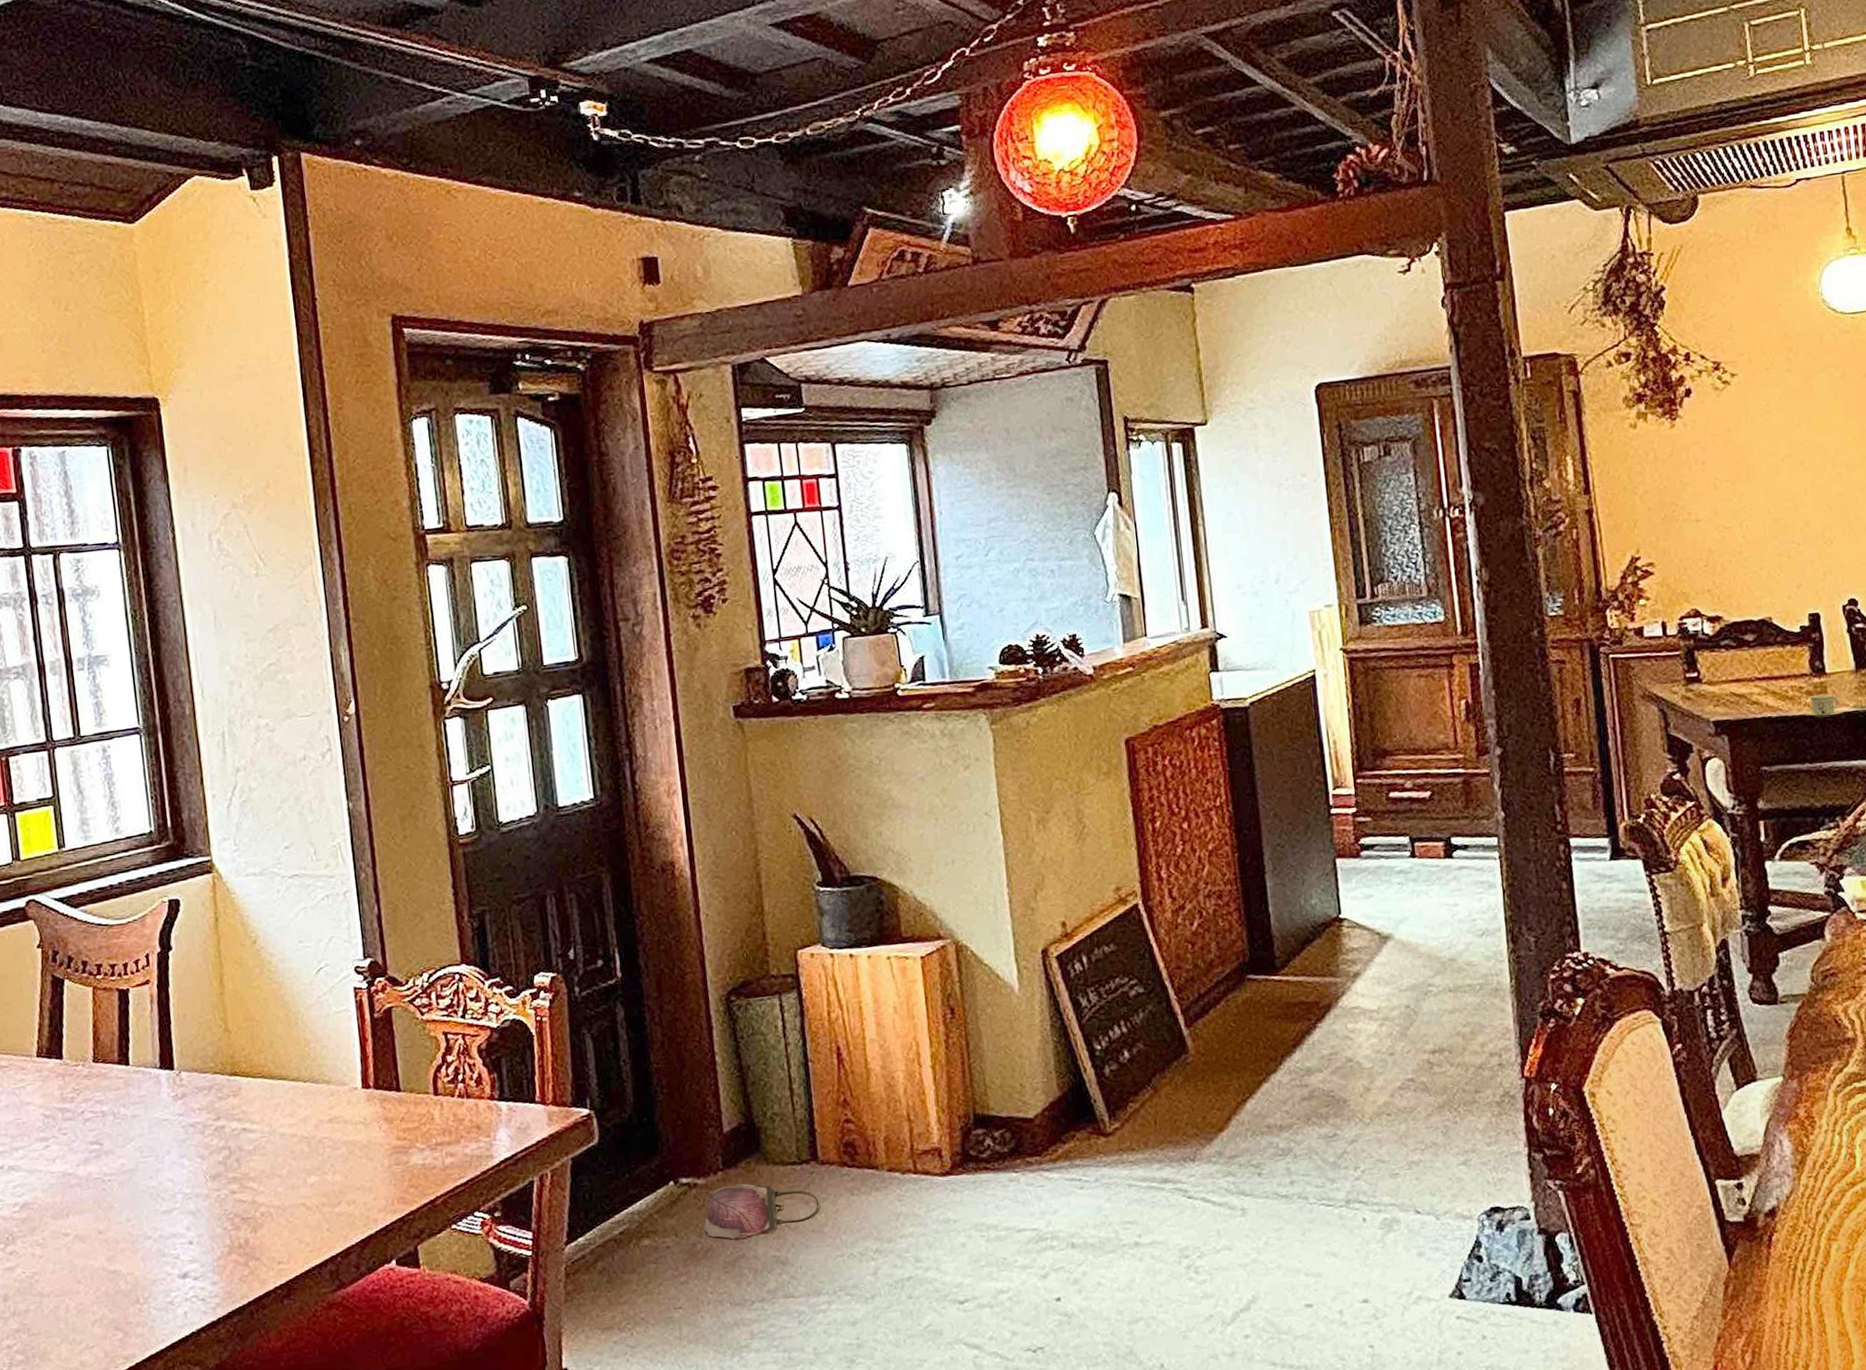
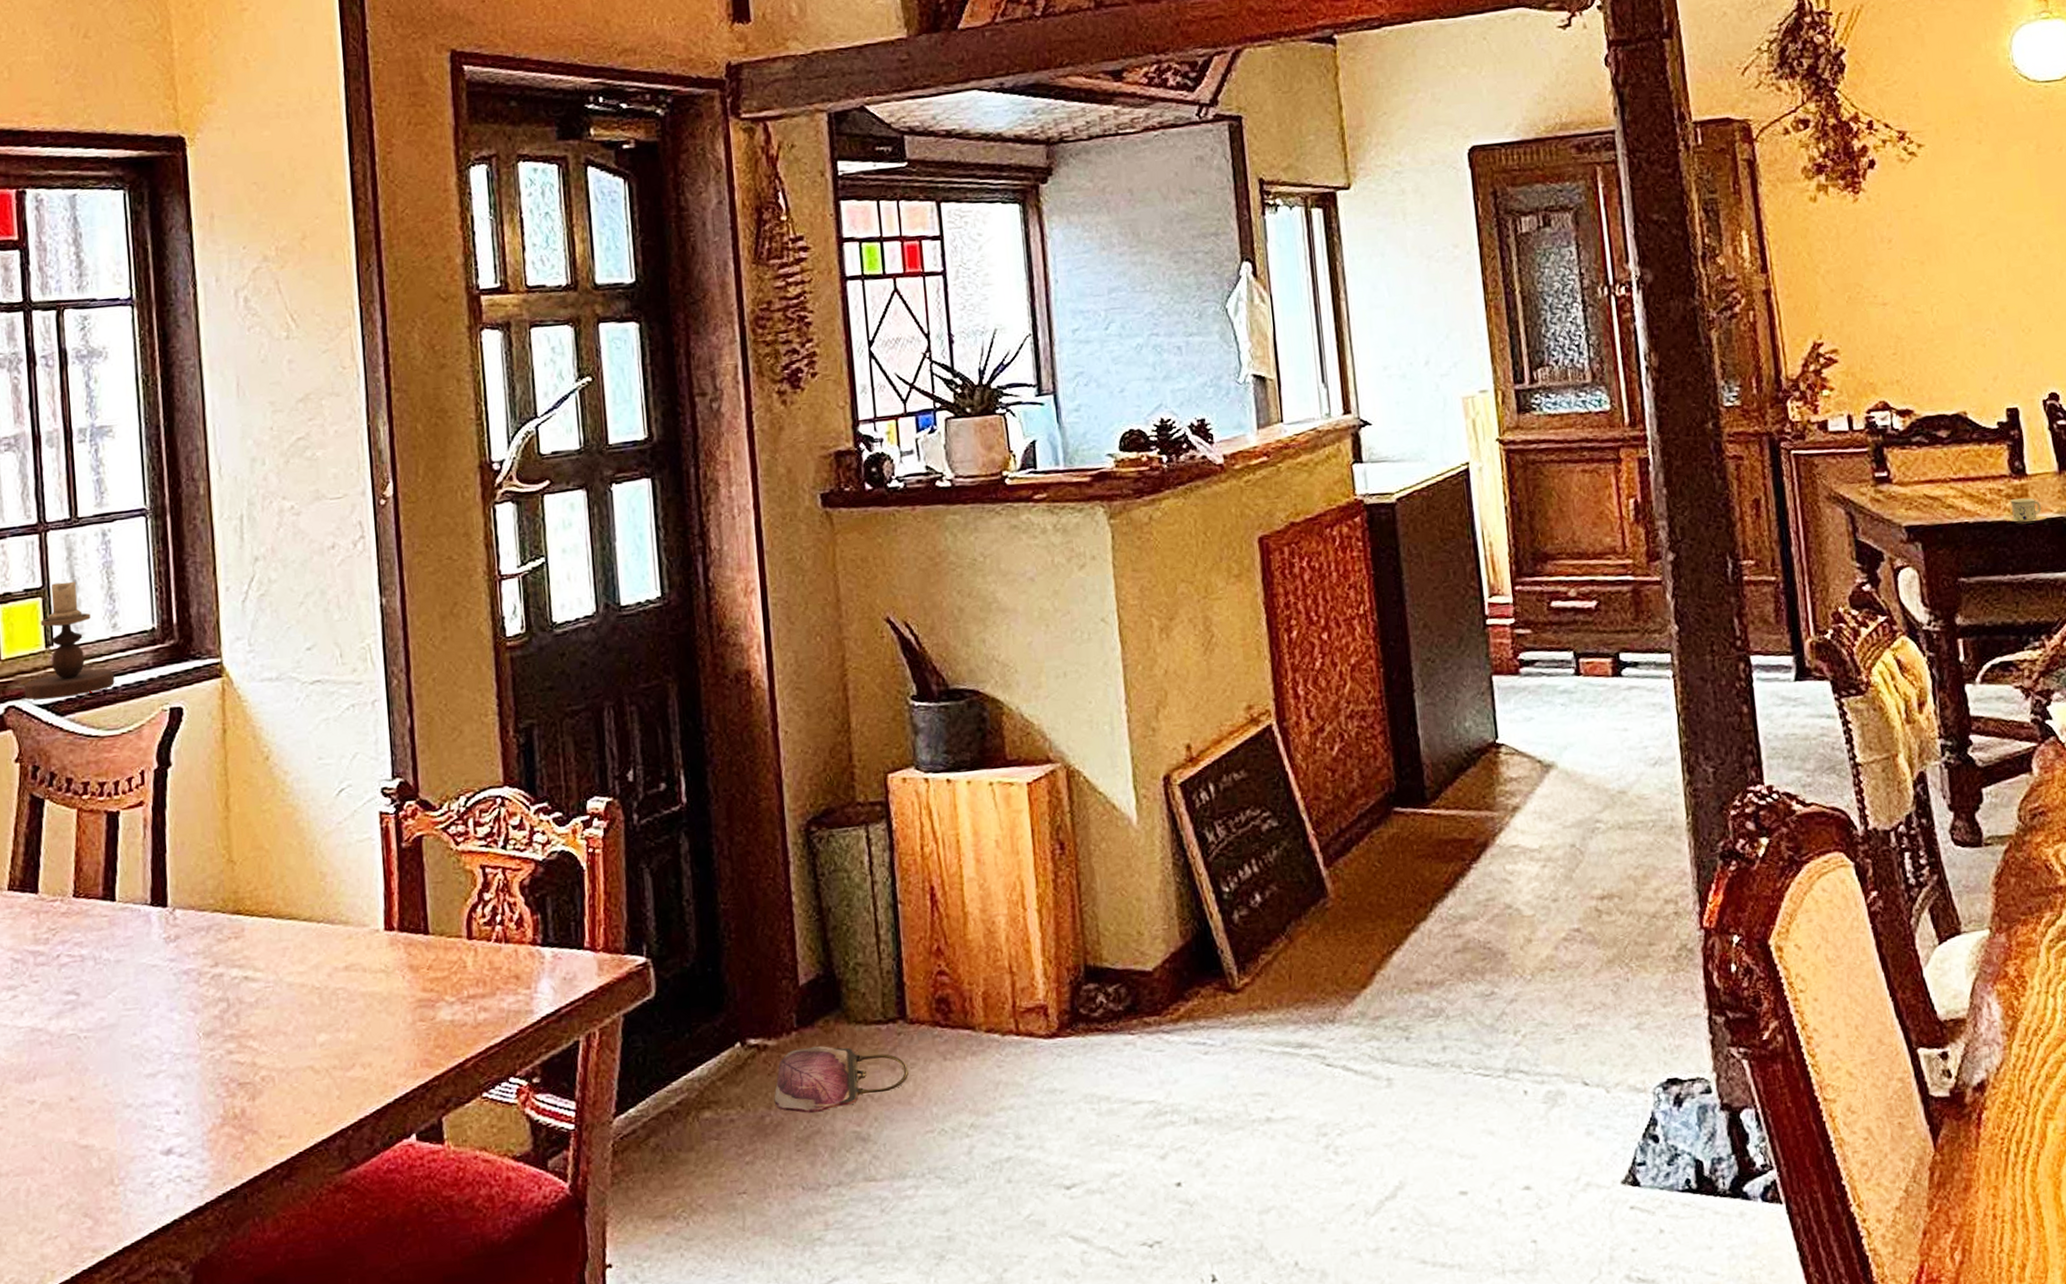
candlestick: none [41,791,120,894] -> present [23,581,115,700]

